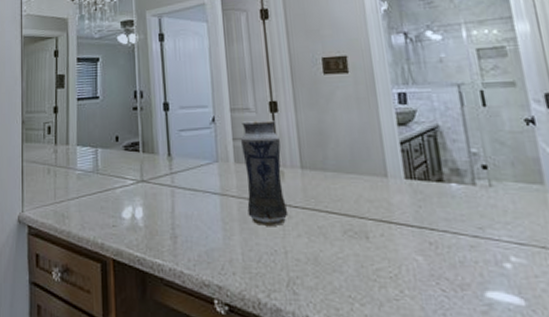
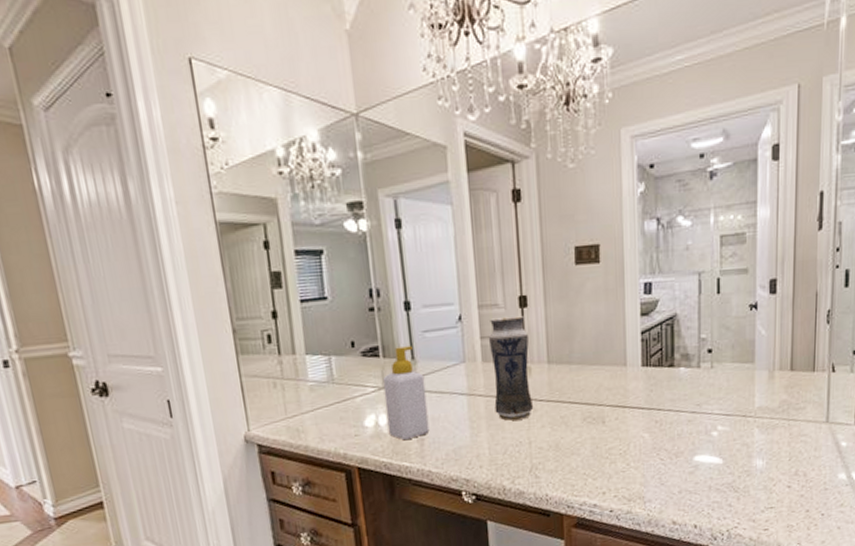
soap bottle: none [141,143,183,235] -> present [382,346,430,440]

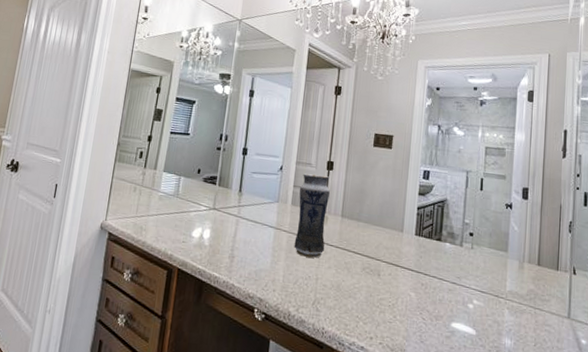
soap bottle: present [382,346,430,440] -> none [208,180,246,254]

